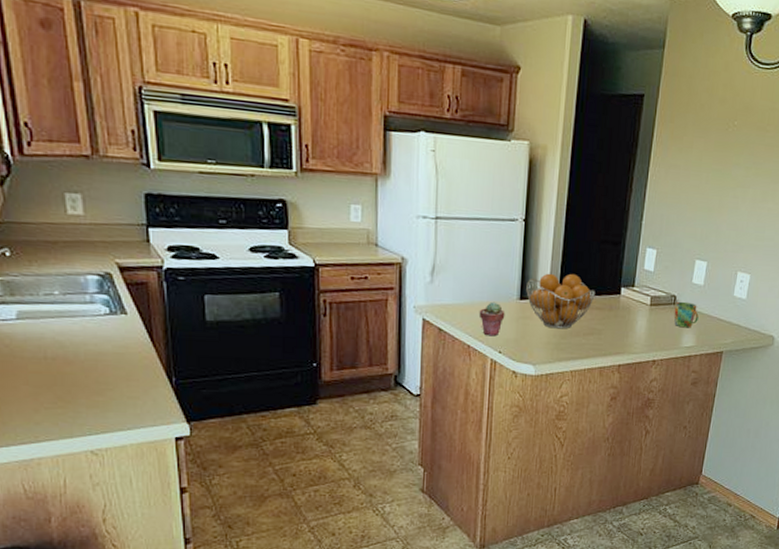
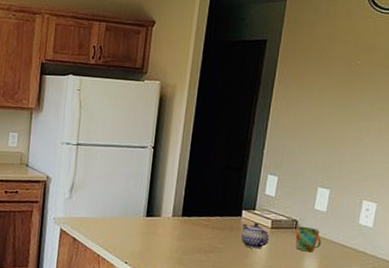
potted succulent: present [479,301,505,337] -> none [109,217,133,248]
fruit basket: present [526,273,595,329] -> none [152,194,217,246]
teapot: none [621,299,649,328] -> present [241,222,270,249]

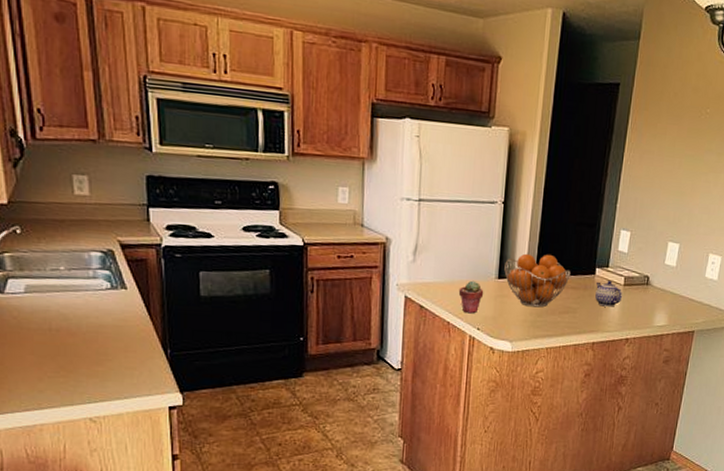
potted succulent: none [109,217,133,248] -> present [458,280,484,314]
fruit basket: none [152,194,217,246] -> present [504,253,571,308]
mug: present [295,226,322,252] -> none [646,282,671,308]

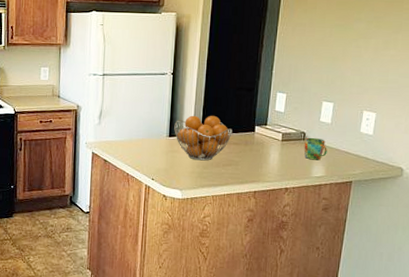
potted succulent: present [458,280,484,314] -> none [136,138,157,167]
teapot: present [595,280,623,307] -> none [255,136,281,160]
mug: none [646,282,671,308] -> present [304,137,327,160]

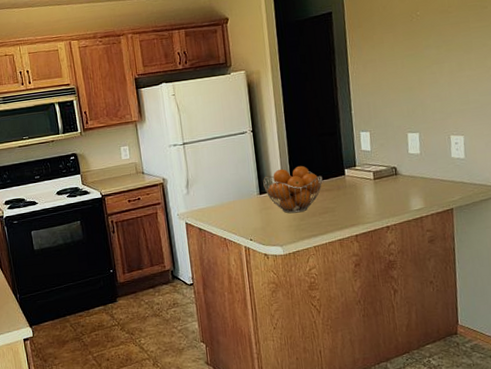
mug: present [304,137,327,160] -> none [396,170,422,194]

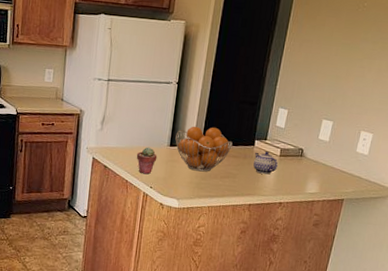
potted succulent: none [228,200,250,228] -> present [136,147,158,175]
teapot: none [348,177,375,202] -> present [253,151,279,175]

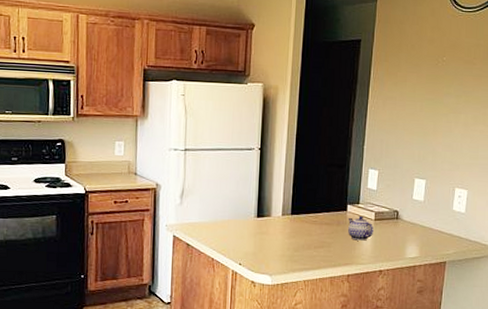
potted succulent: present [136,147,158,175] -> none [221,219,244,250]
fruit basket: present [175,126,233,172] -> none [262,193,324,243]

